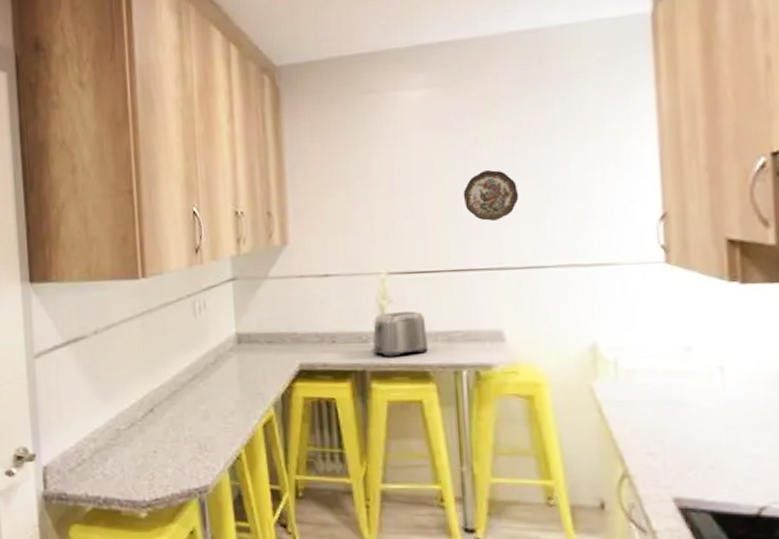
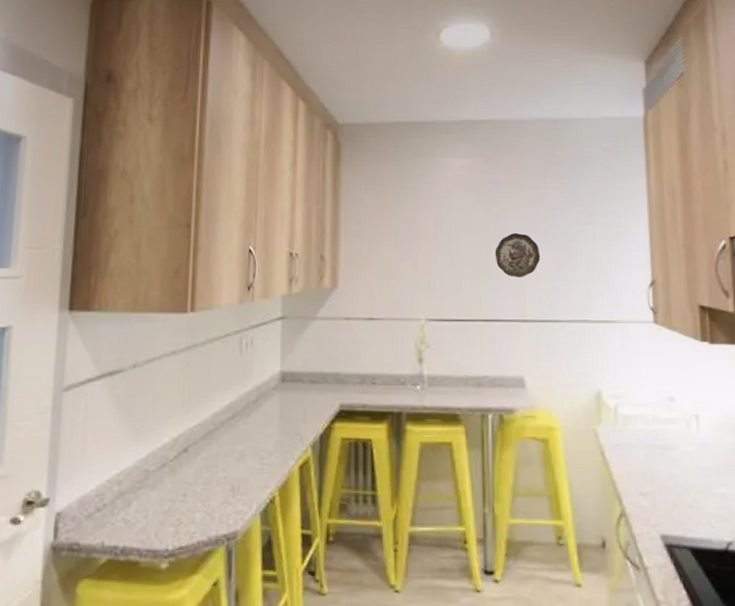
toaster: present [372,310,428,357] -> none [410,356,459,400]

